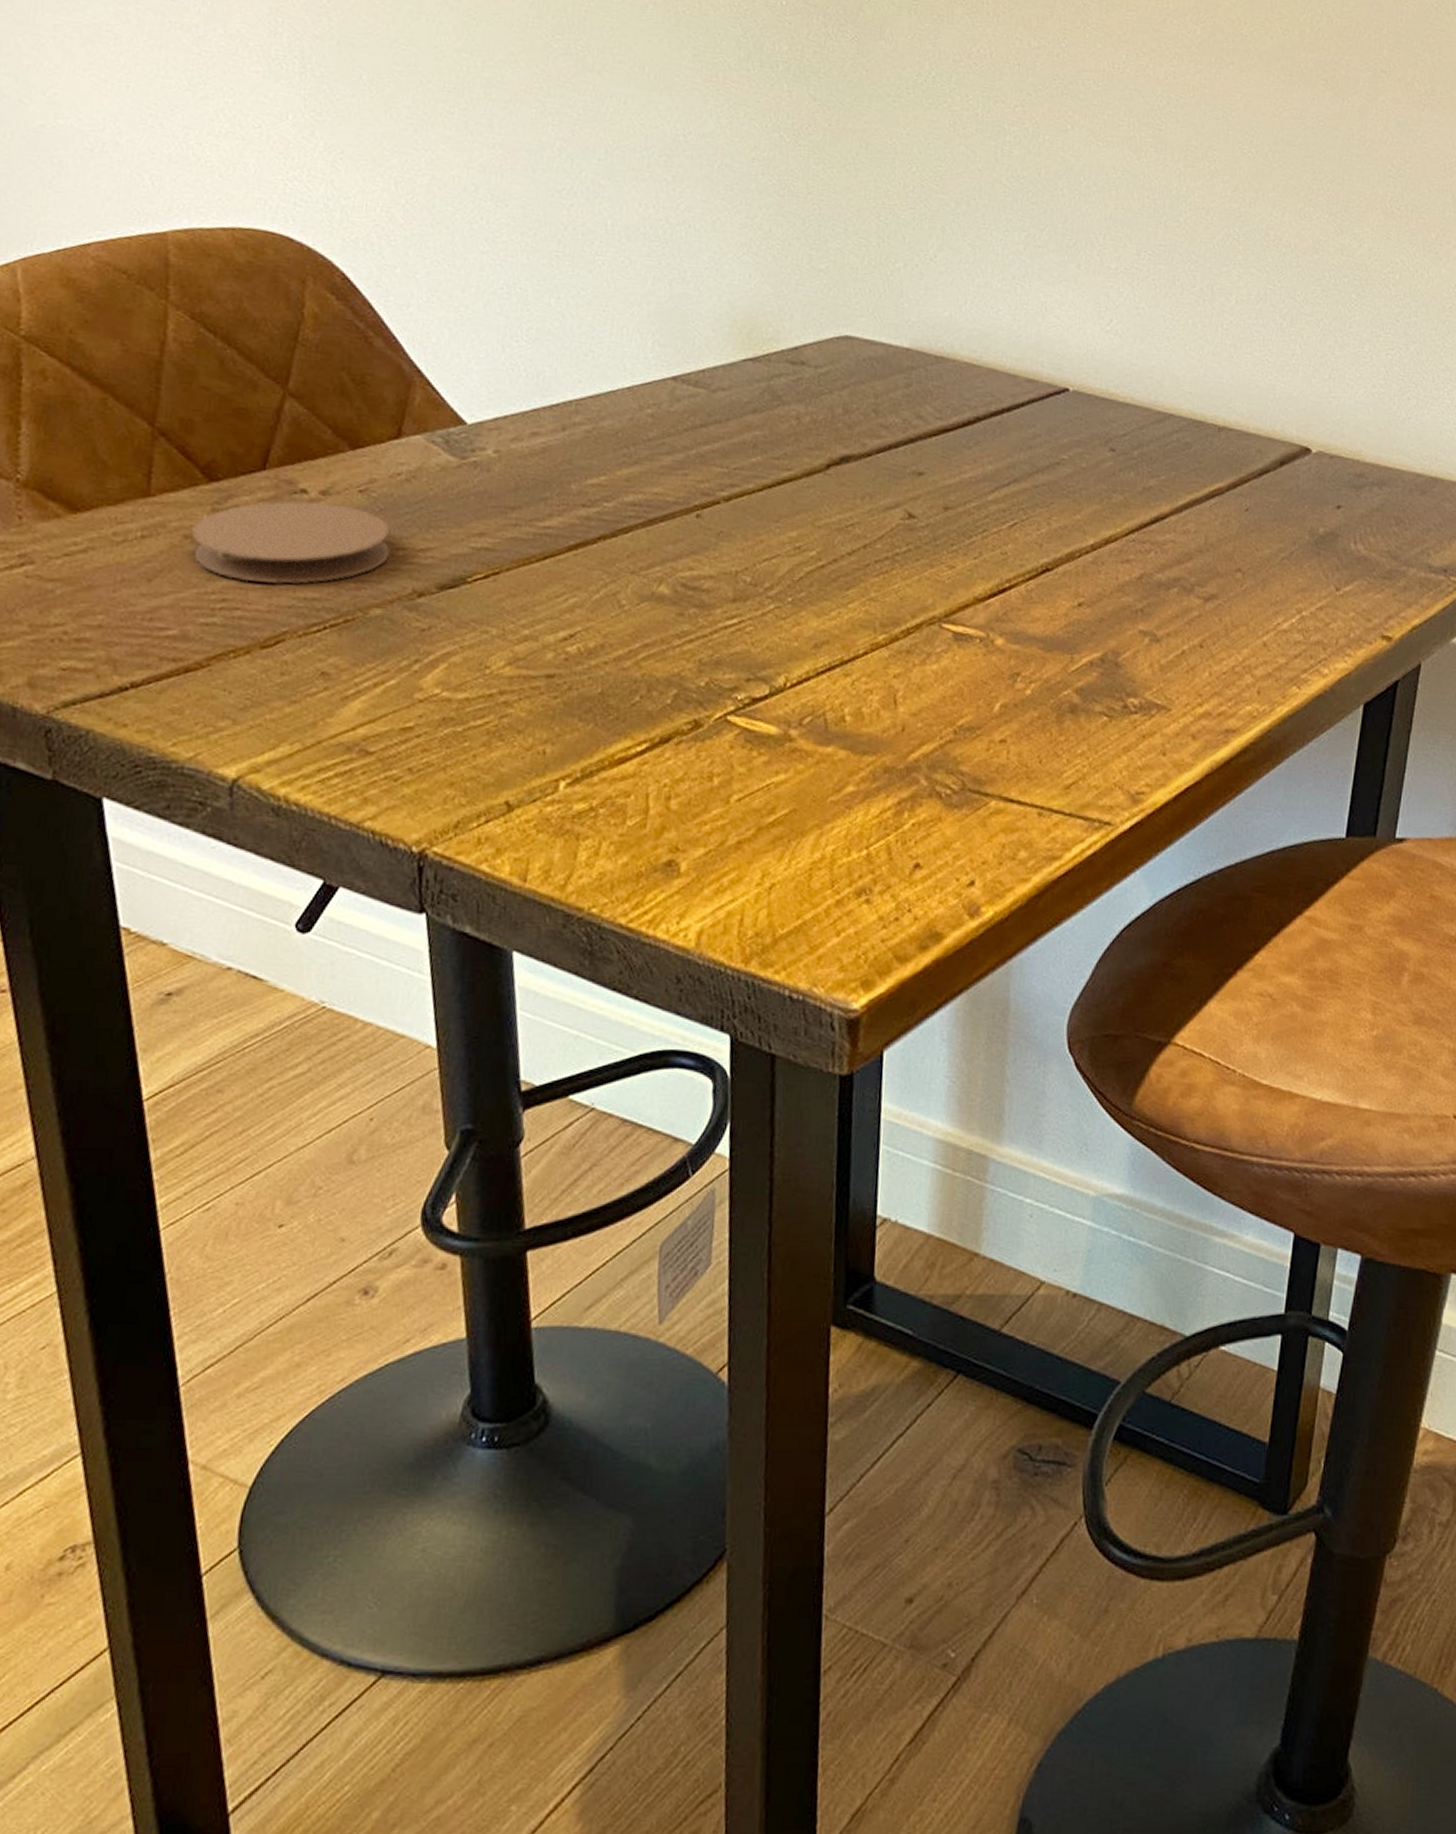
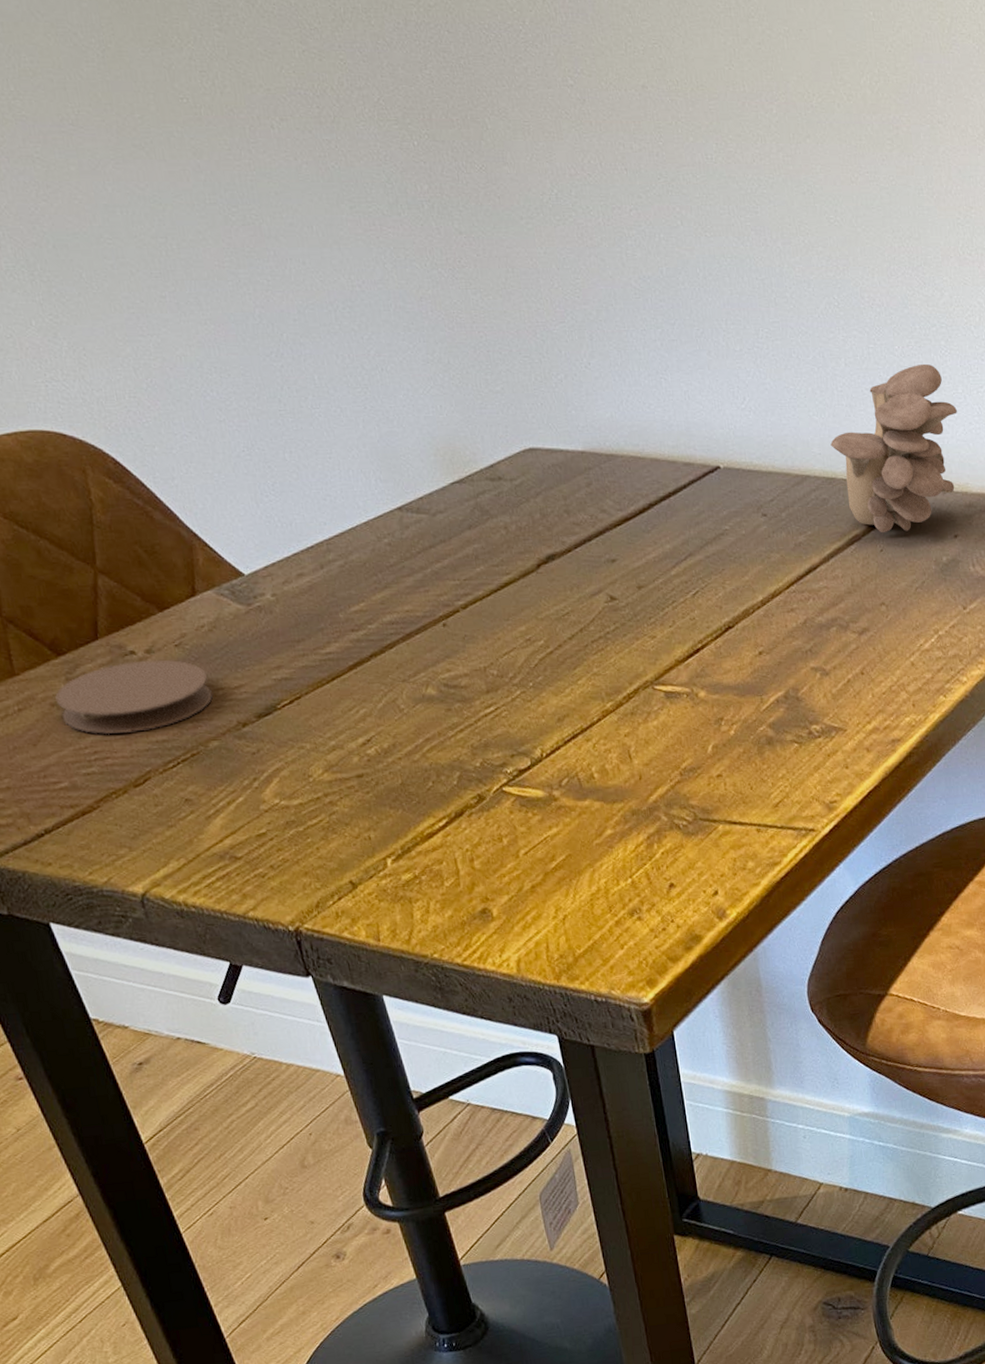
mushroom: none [1205,314,1360,493] -> present [830,363,957,533]

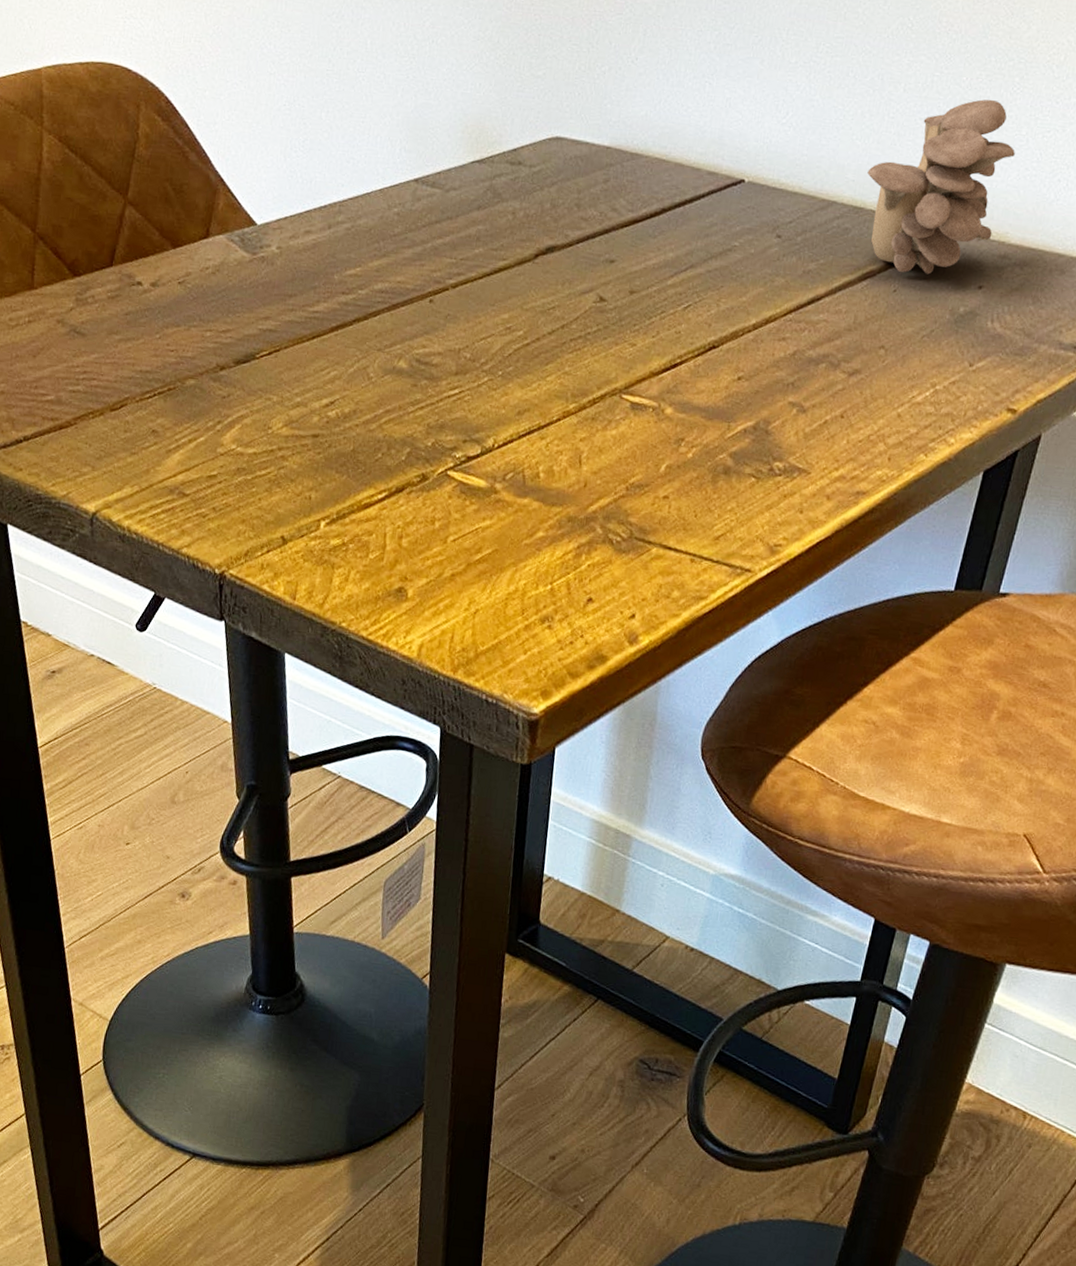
coaster: present [55,659,213,735] -> none [62,291,201,360]

